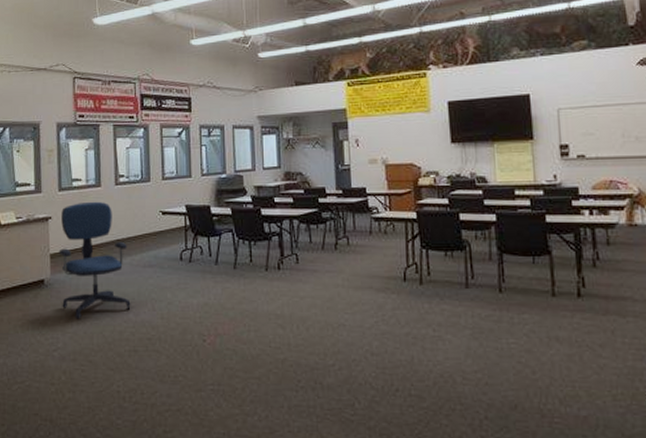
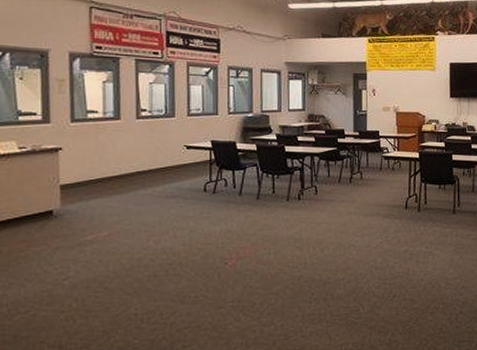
office chair: present [59,201,131,320] -> none [70,134,151,249]

